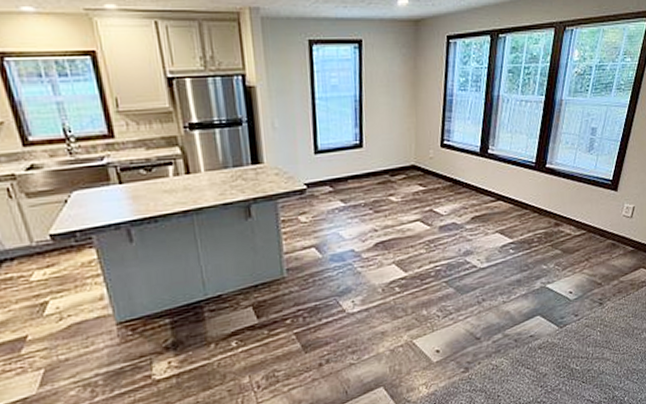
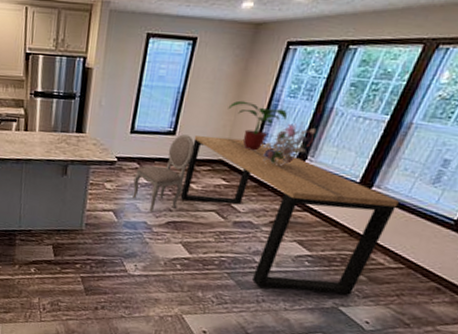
dining chair: none [329,145,385,237] -> present [132,134,195,212]
dining table: none [381,140,569,287] -> present [180,136,399,295]
potted plant: none [408,100,462,150] -> present [228,100,287,151]
bouquet: none [447,113,497,162] -> present [261,121,317,167]

